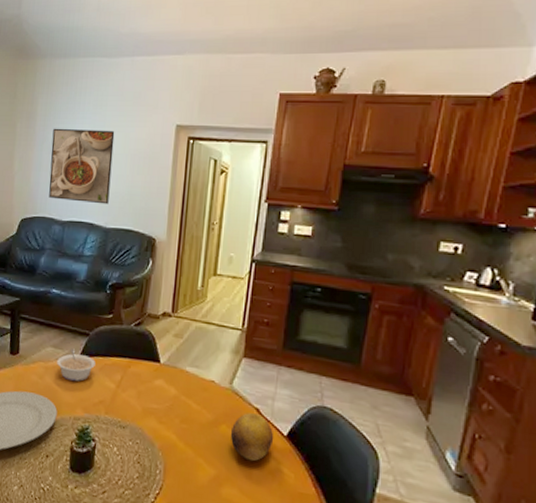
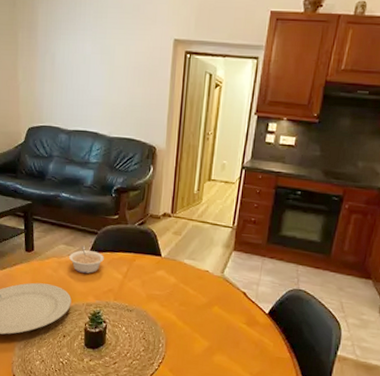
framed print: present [49,128,115,205] -> none [53,39,116,115]
fruit: present [230,413,274,462] -> none [221,296,258,335]

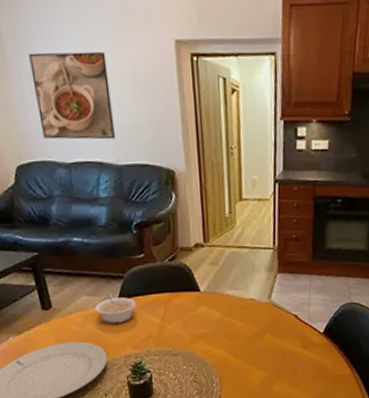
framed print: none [53,39,116,115] -> present [28,51,115,140]

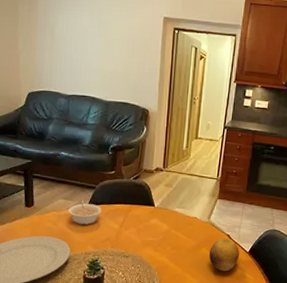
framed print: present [28,51,115,140] -> none [53,13,111,82]
fruit: none [274,320,313,359] -> present [208,238,240,272]

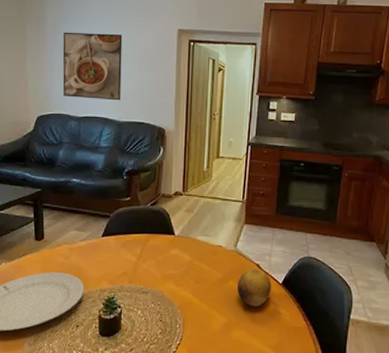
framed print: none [53,13,111,82] -> present [62,32,123,101]
legume: present [68,199,102,225] -> none [81,230,117,259]

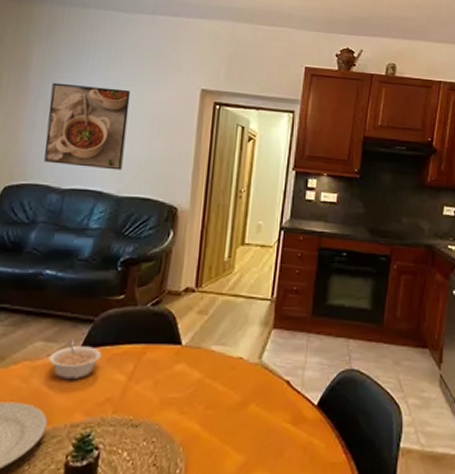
legume: none [81,230,117,259] -> present [49,339,102,380]
fruit: present [237,269,272,307] -> none [259,387,305,439]

